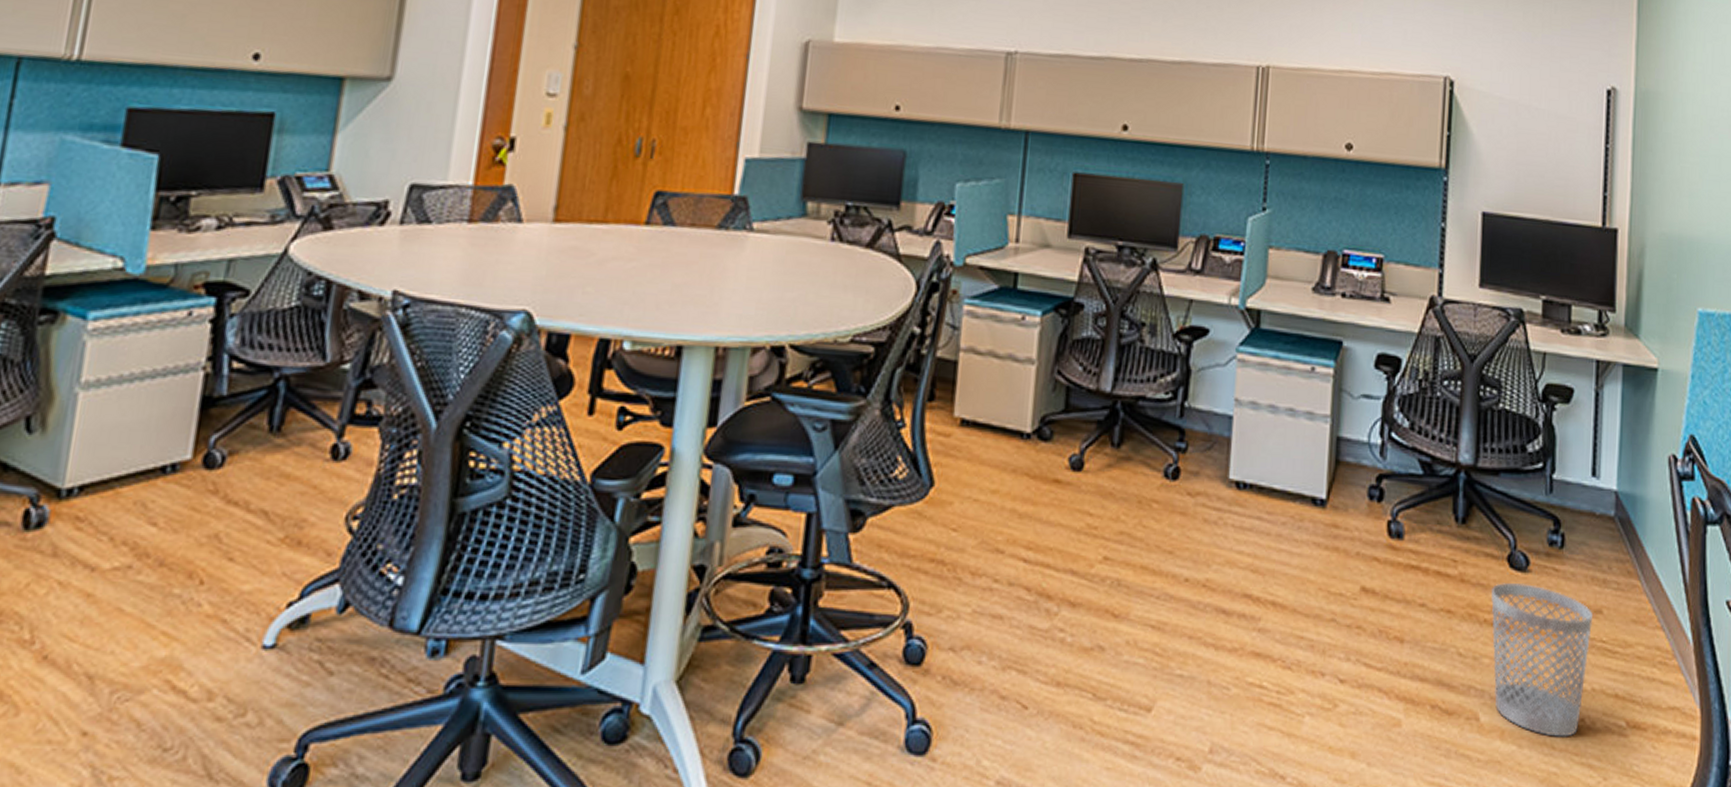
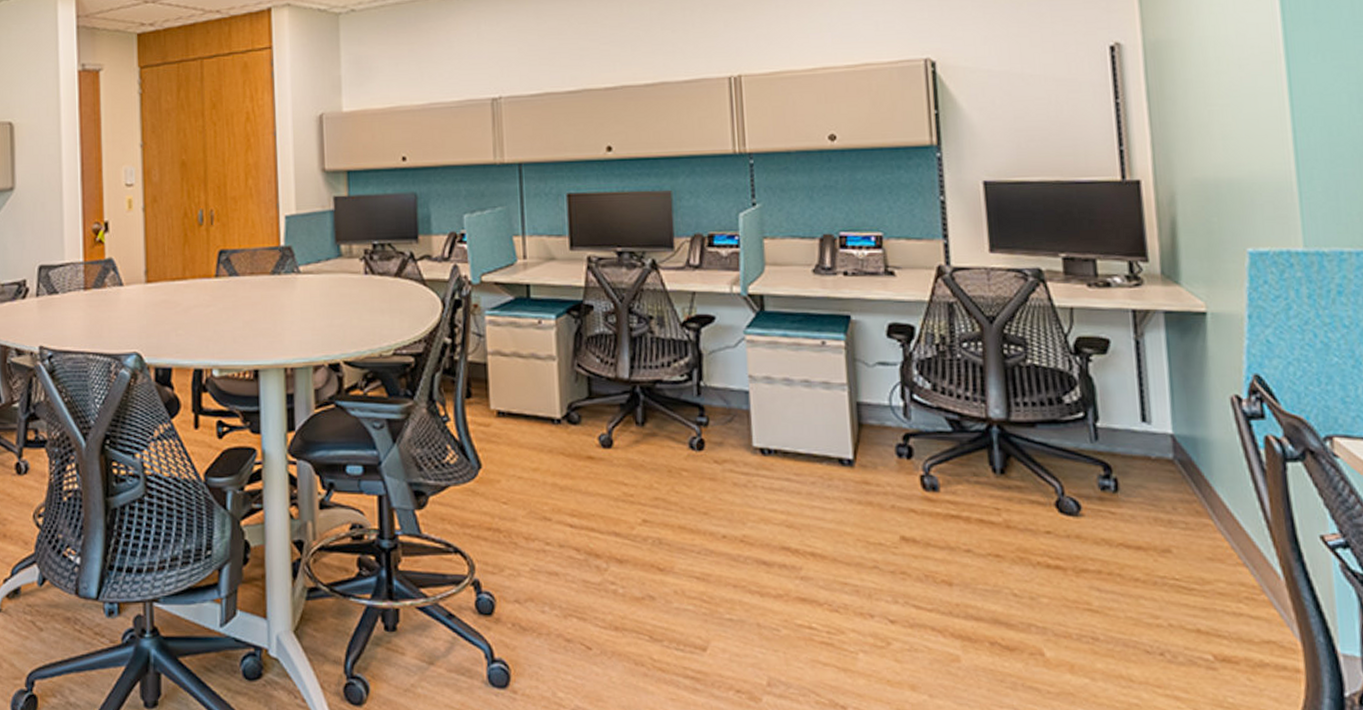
wastebasket: present [1491,583,1592,737] -> none [1042,527,1161,671]

